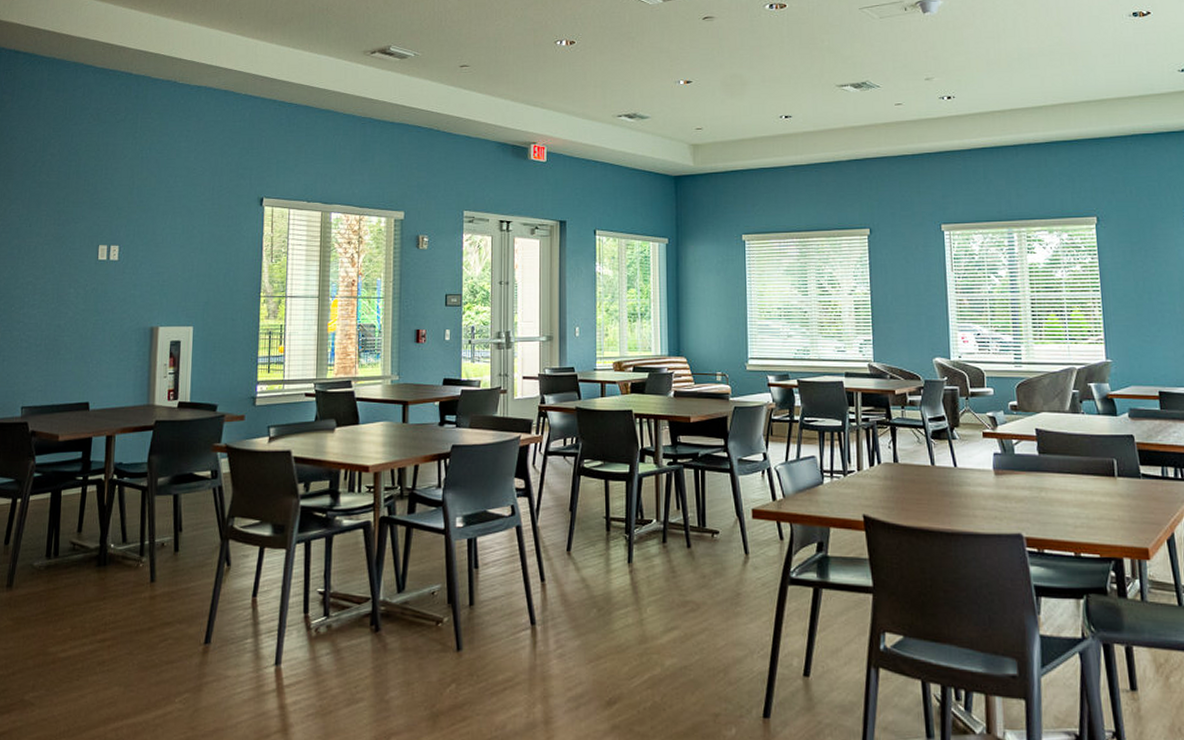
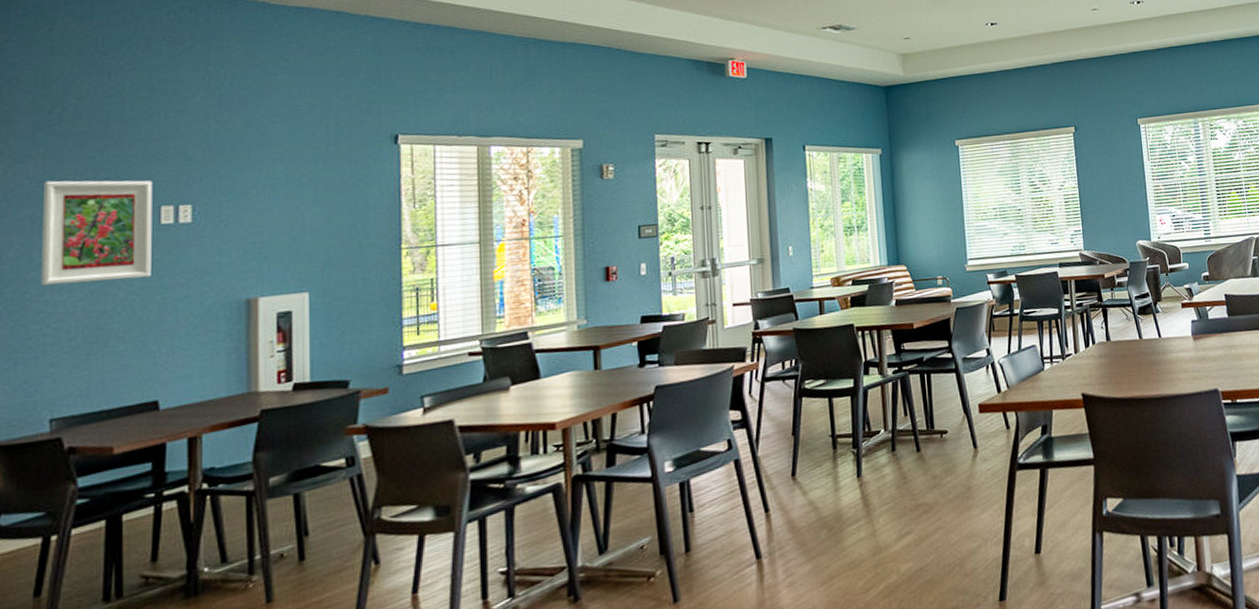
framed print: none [22,219,95,302] -> present [41,180,153,286]

